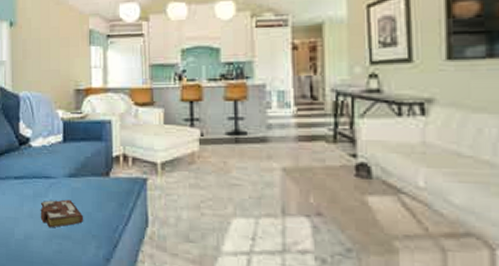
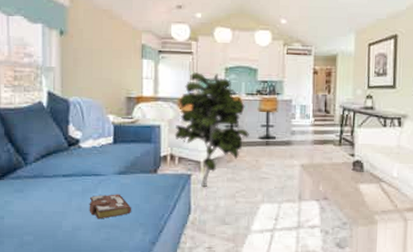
indoor plant: none [127,56,214,195] -> present [174,72,249,188]

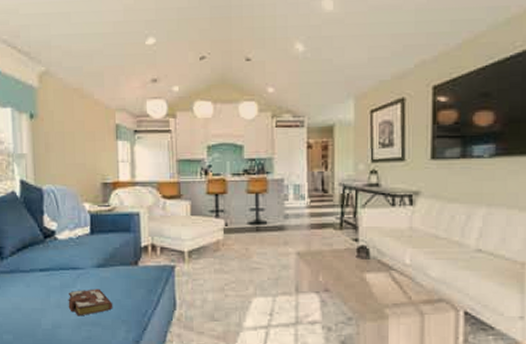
indoor plant: present [174,72,249,188] -> none [155,152,237,281]

